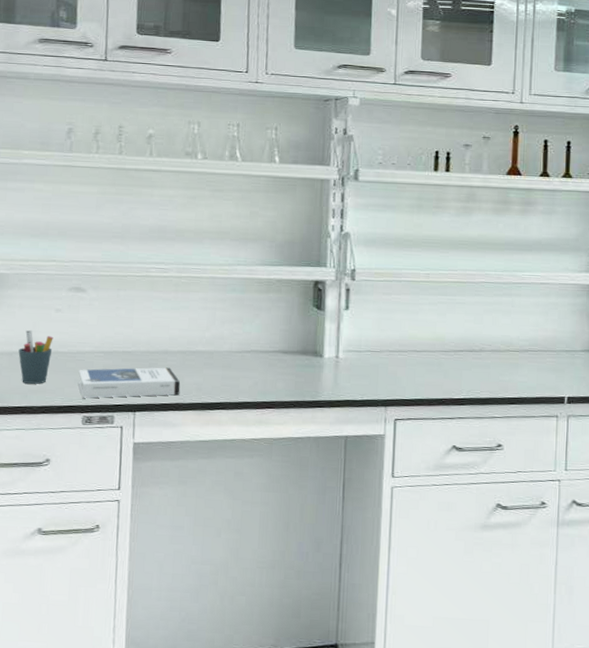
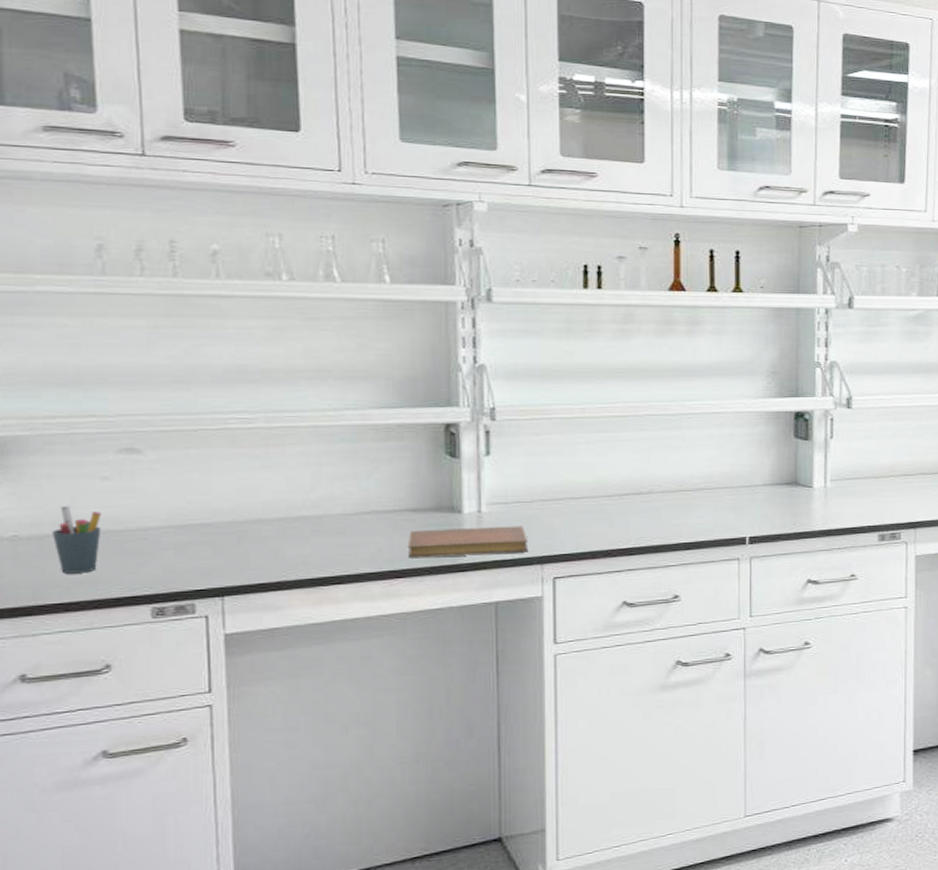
hardback book: present [78,367,181,398] -> none [141,539,282,586]
notebook: none [278,369,375,395] -> present [407,526,529,559]

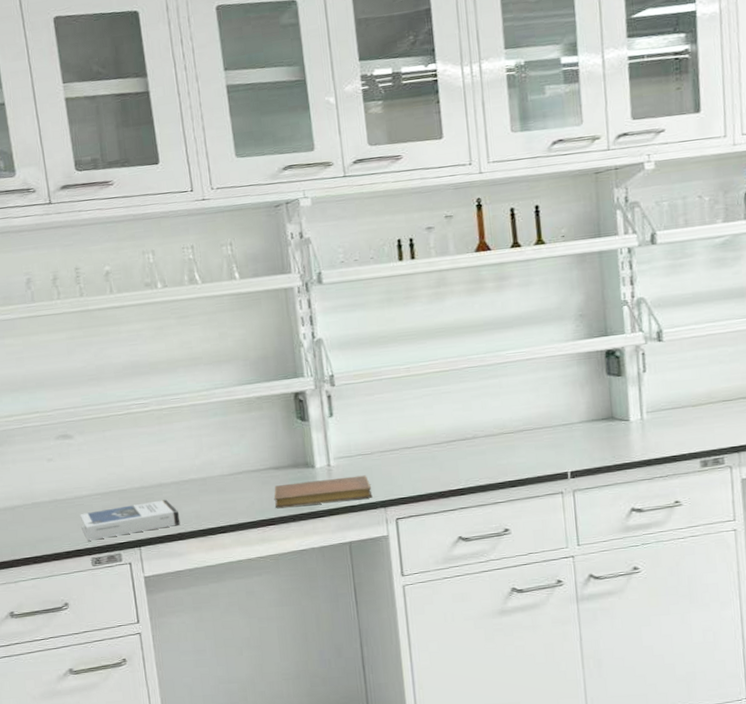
pen holder: present [52,505,102,574] -> none [19,482,52,535]
hardback book: none [141,539,282,586] -> present [80,499,181,541]

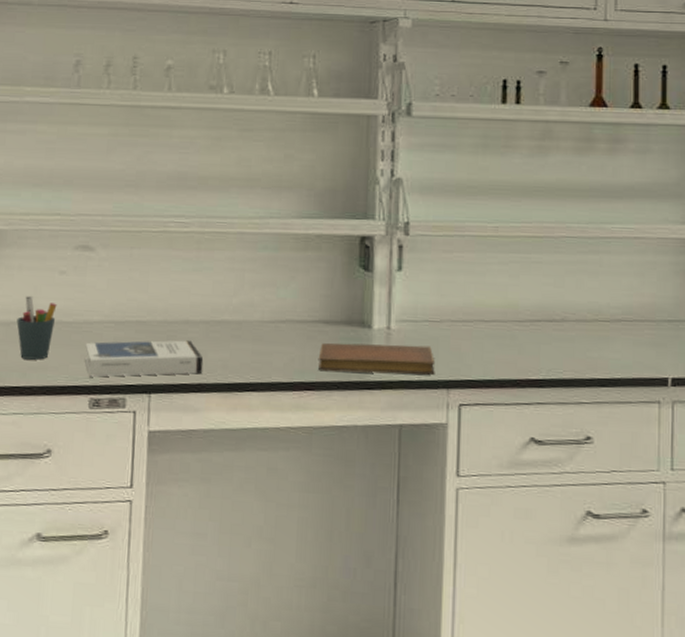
pen holder: none [19,482,52,535] -> present [16,295,57,360]

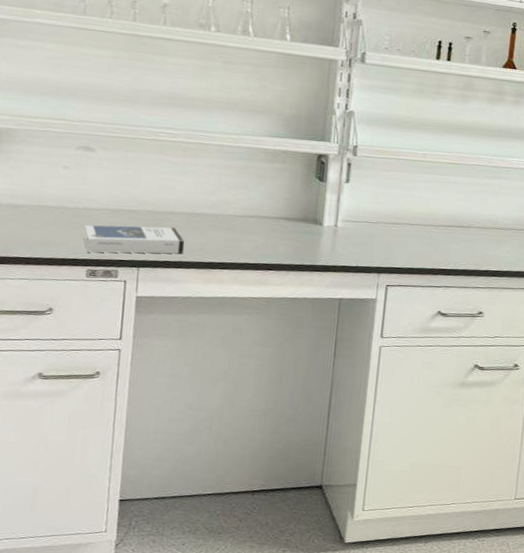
pen holder: present [16,295,57,360] -> none [24,184,60,237]
notebook: present [318,342,435,375] -> none [278,235,370,263]

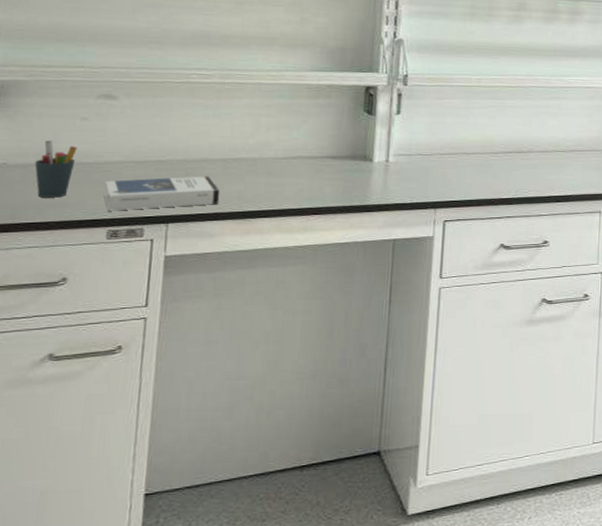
pen holder: none [24,184,60,237] -> present [34,139,77,198]

